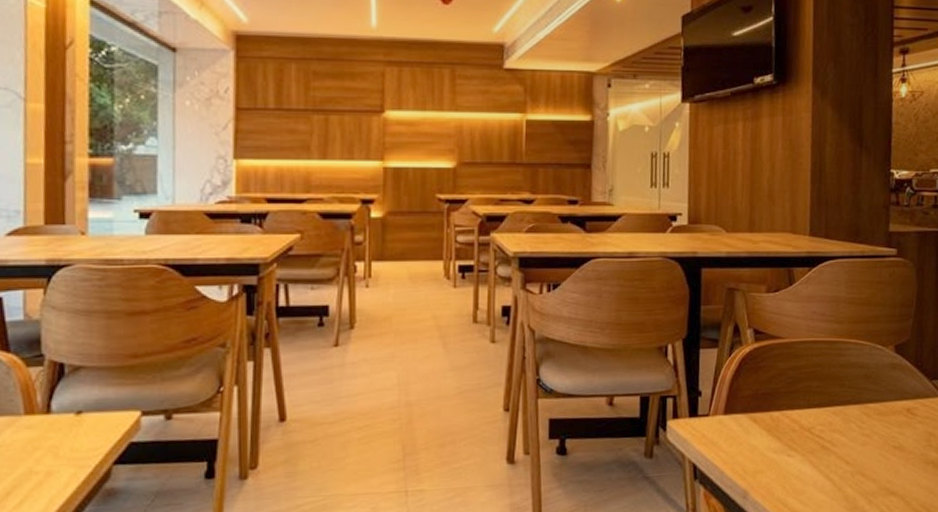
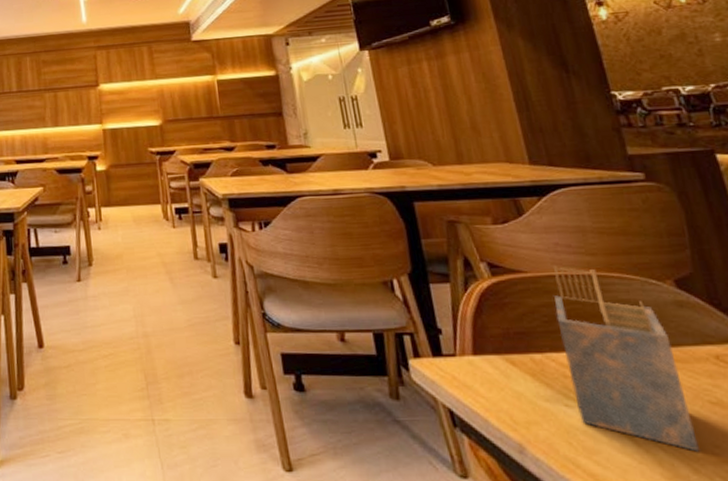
napkin holder: none [797,332,879,487] -> present [554,265,700,452]

